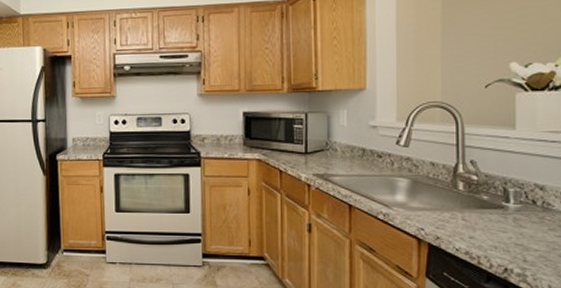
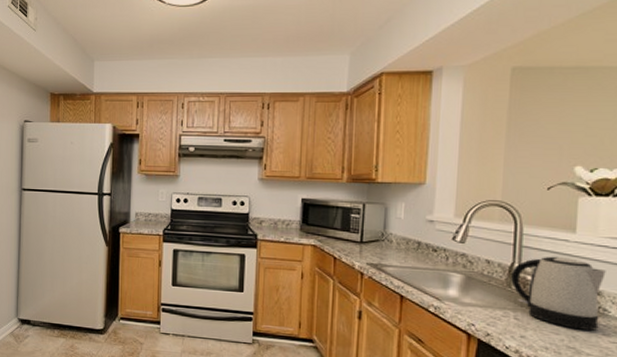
kettle: none [456,154,547,226] -> present [511,256,606,331]

